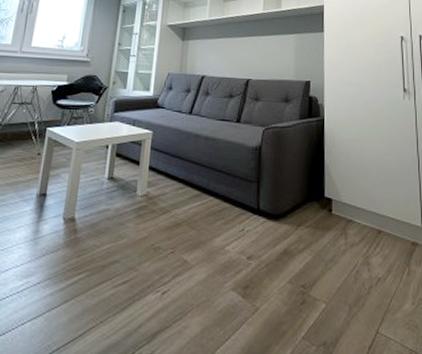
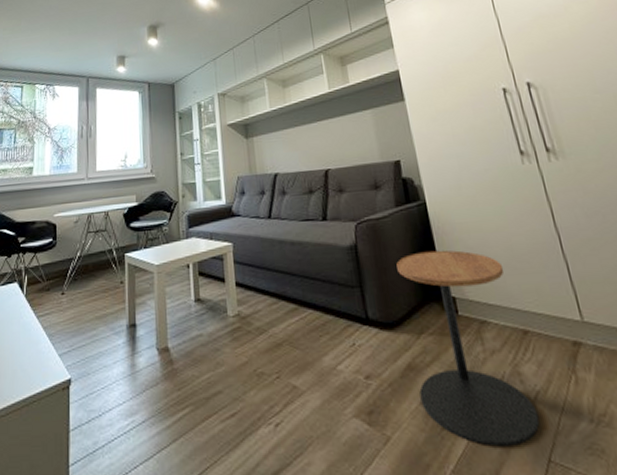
side table: none [289,159,376,320] -> present [396,250,540,447]

